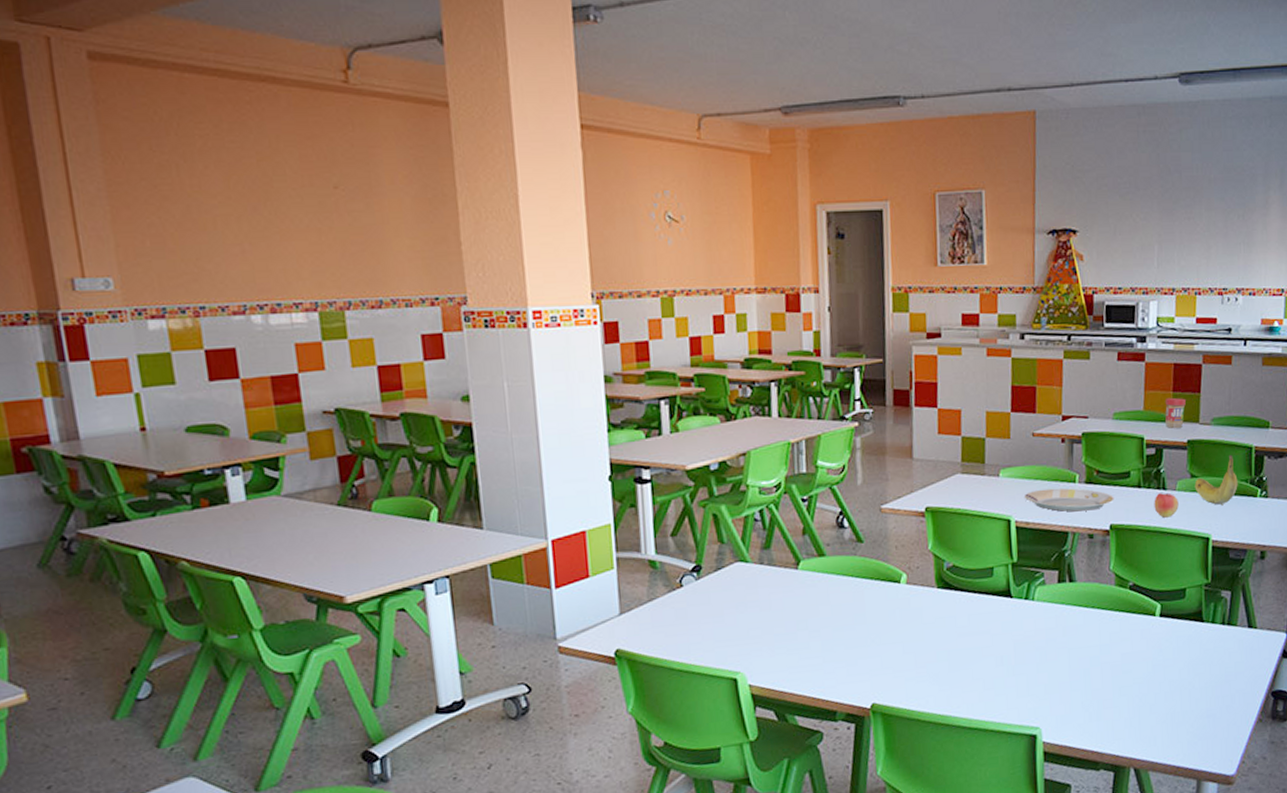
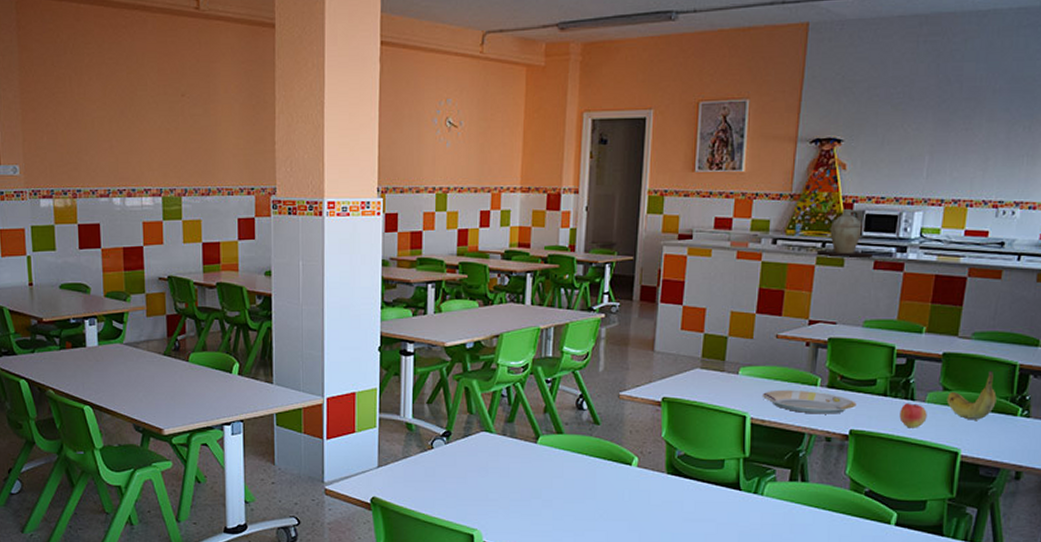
pottery: none [1063,301,1116,351] -> present [816,209,873,259]
food container: present [1164,397,1186,429] -> none [919,309,945,341]

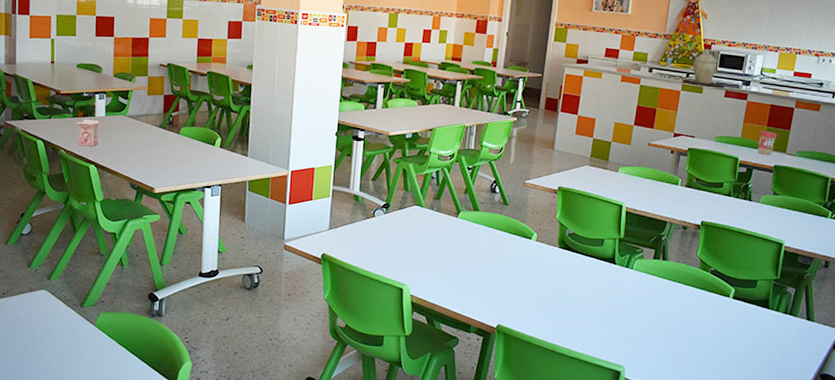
juice box: none [65,348,93,384] -> present [76,117,100,147]
plate: present [762,389,857,414] -> none [635,186,708,208]
apple: present [899,403,927,428] -> none [739,203,761,223]
food container: none [919,309,945,341] -> present [757,130,777,156]
banana: present [946,370,997,420] -> none [775,181,813,220]

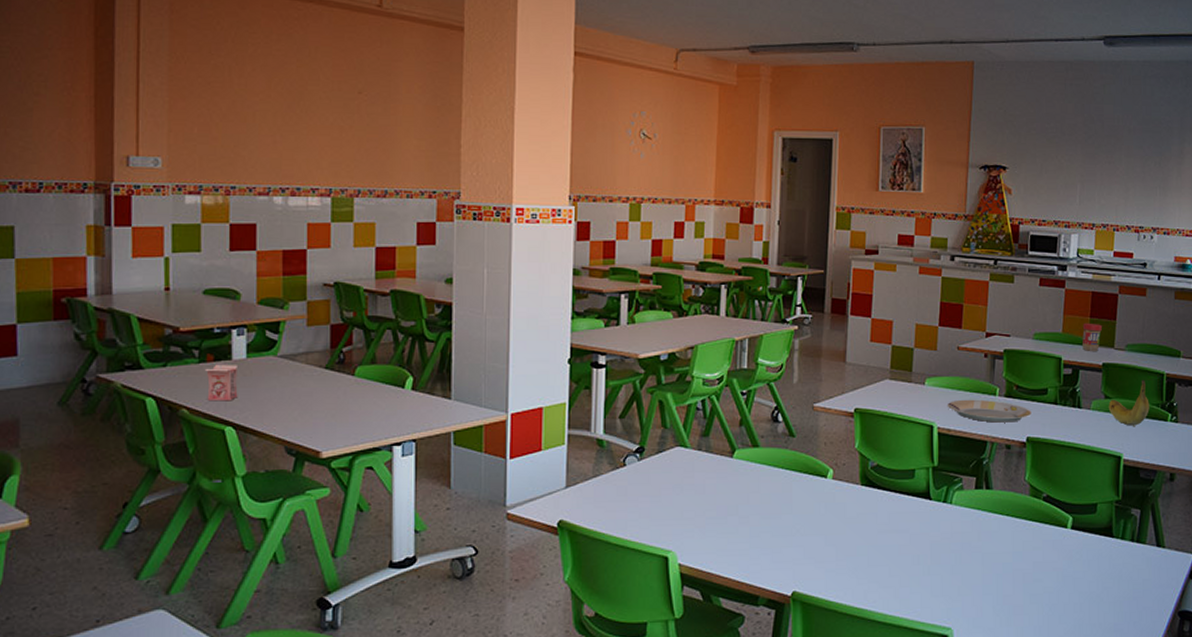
plate: none [635,186,708,208] -> present [947,399,1032,423]
pottery: present [682,49,724,89] -> none [989,230,1038,276]
banana: none [775,181,813,220] -> present [1108,379,1150,426]

